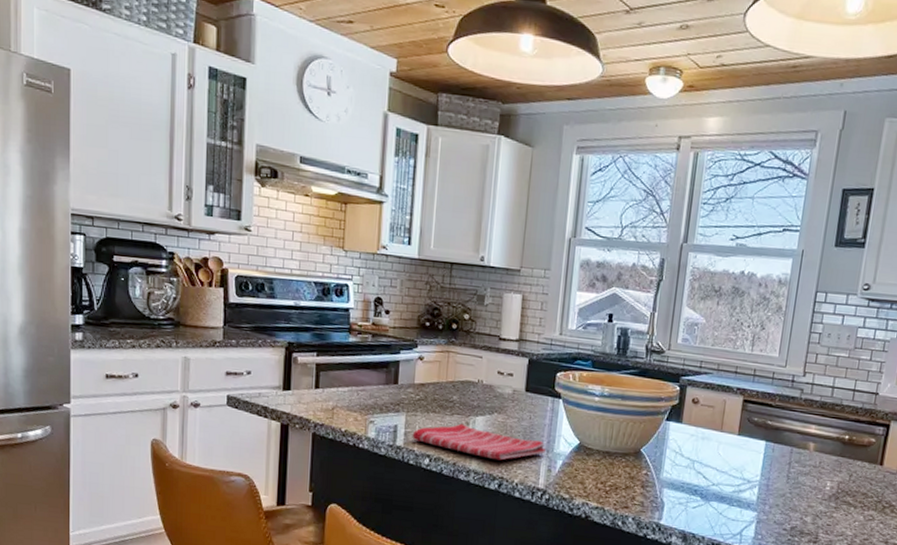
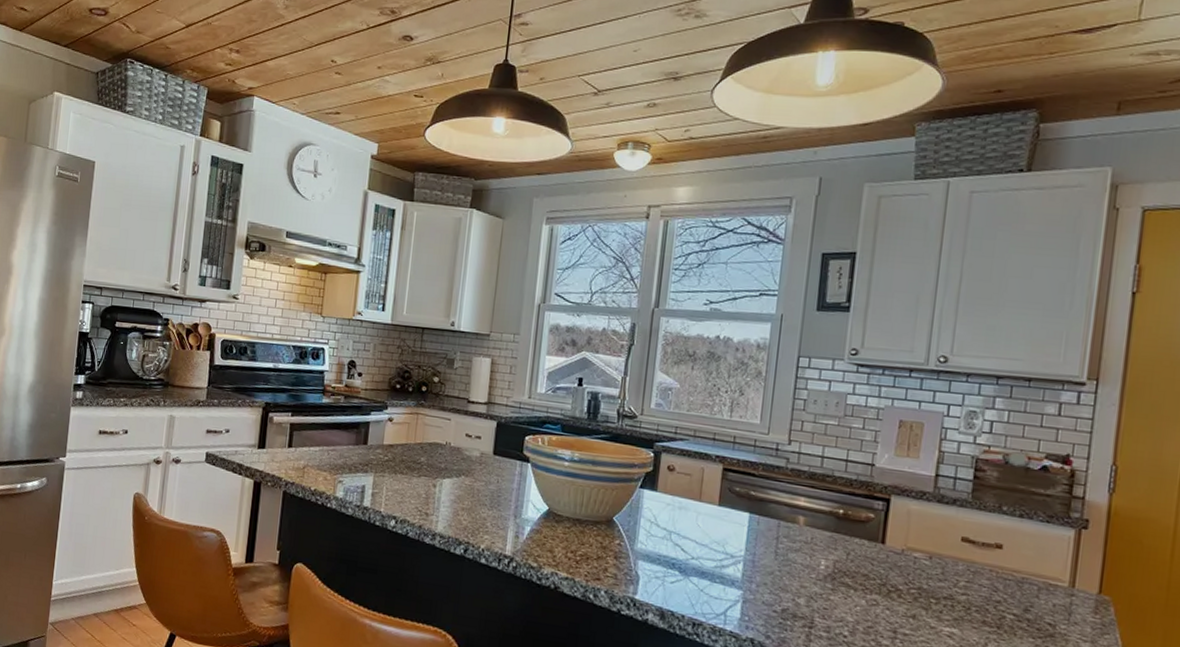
dish towel: present [412,423,547,461] -> none [379,485,514,525]

